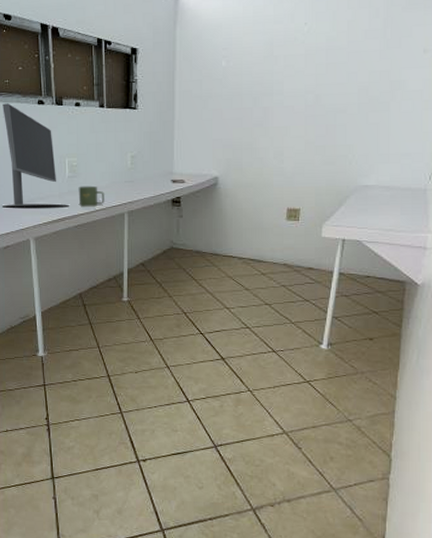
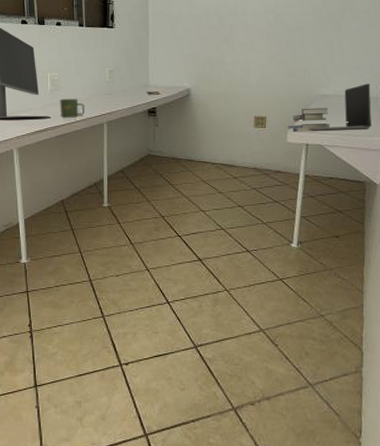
books: none [323,199,370,227] -> present [287,107,331,133]
laptop computer: none [345,173,418,226] -> present [308,83,372,132]

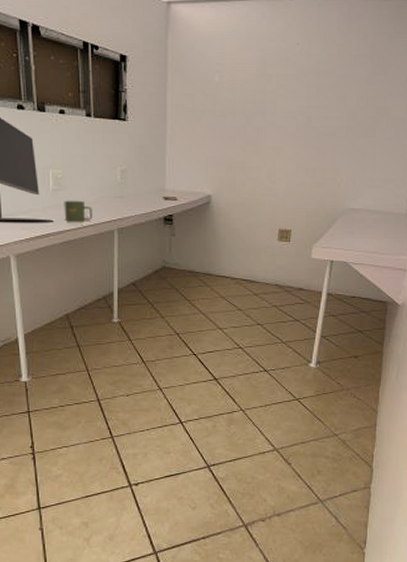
books: present [287,107,331,133] -> none [313,222,357,248]
laptop computer: present [308,83,372,132] -> none [333,198,400,248]

